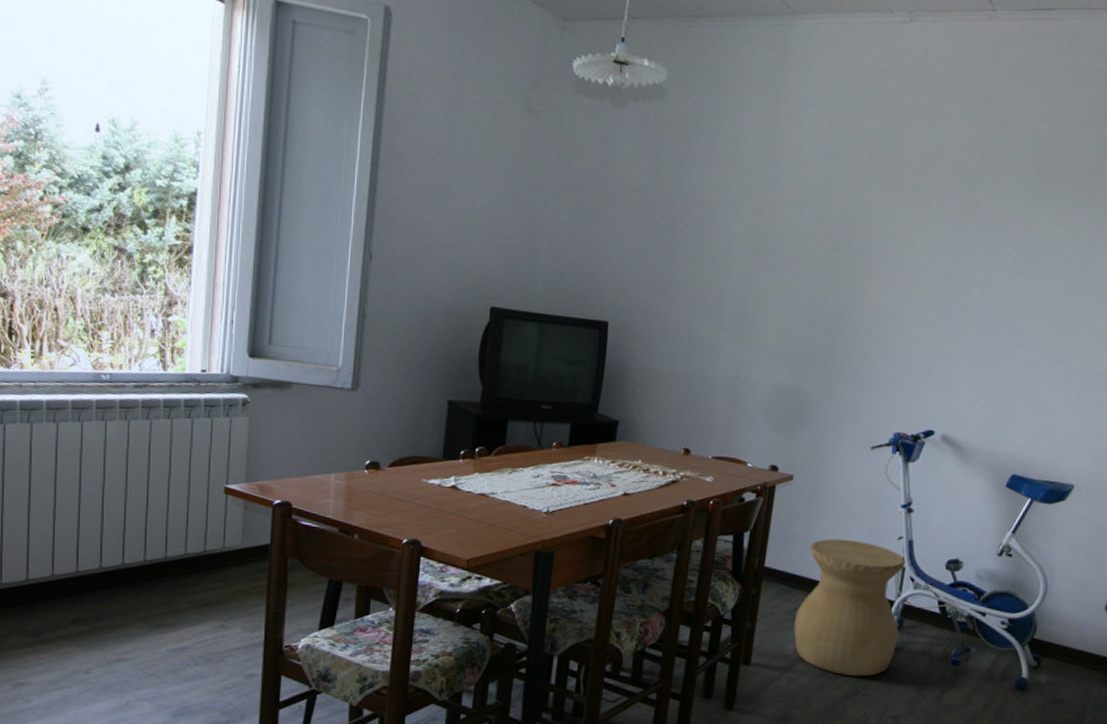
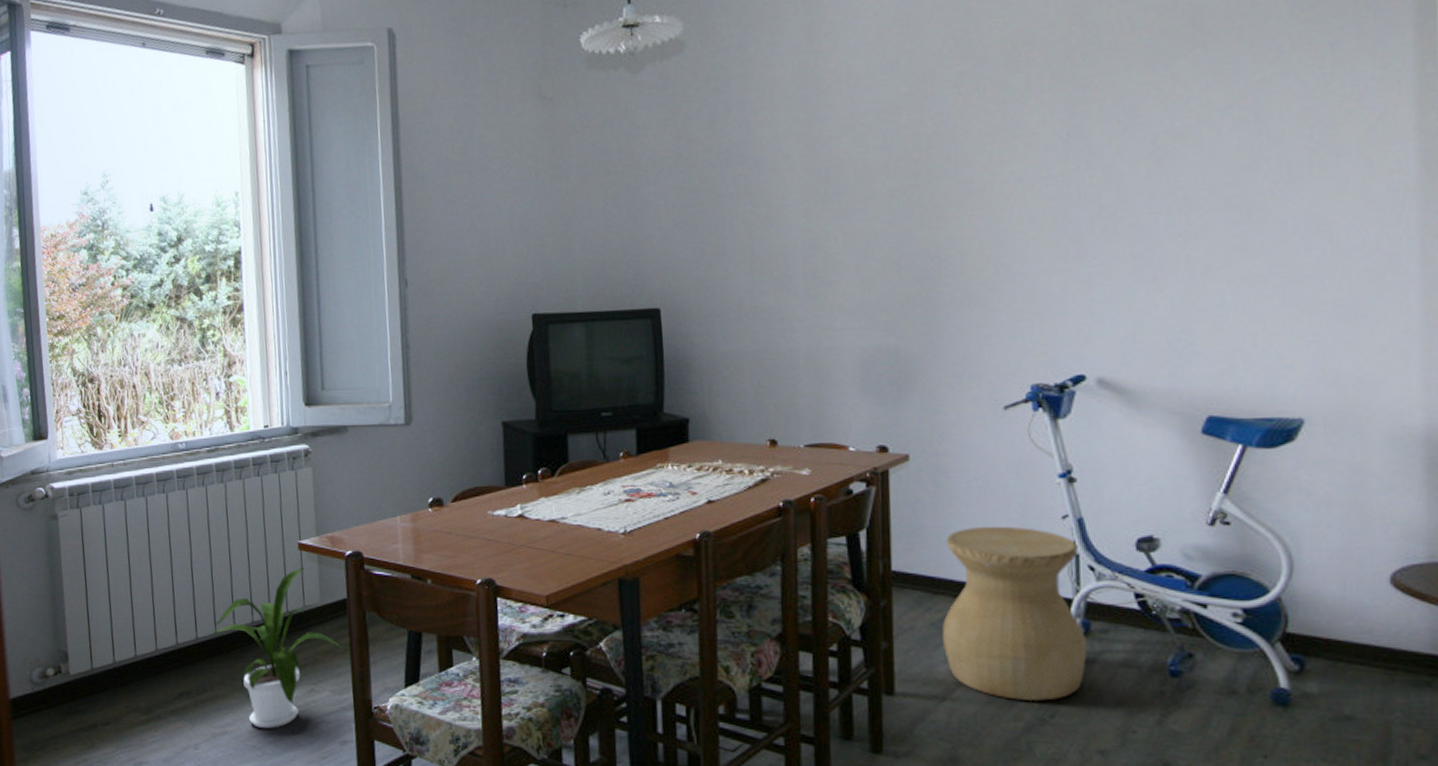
house plant: none [118,511,263,659] -> present [212,568,347,728]

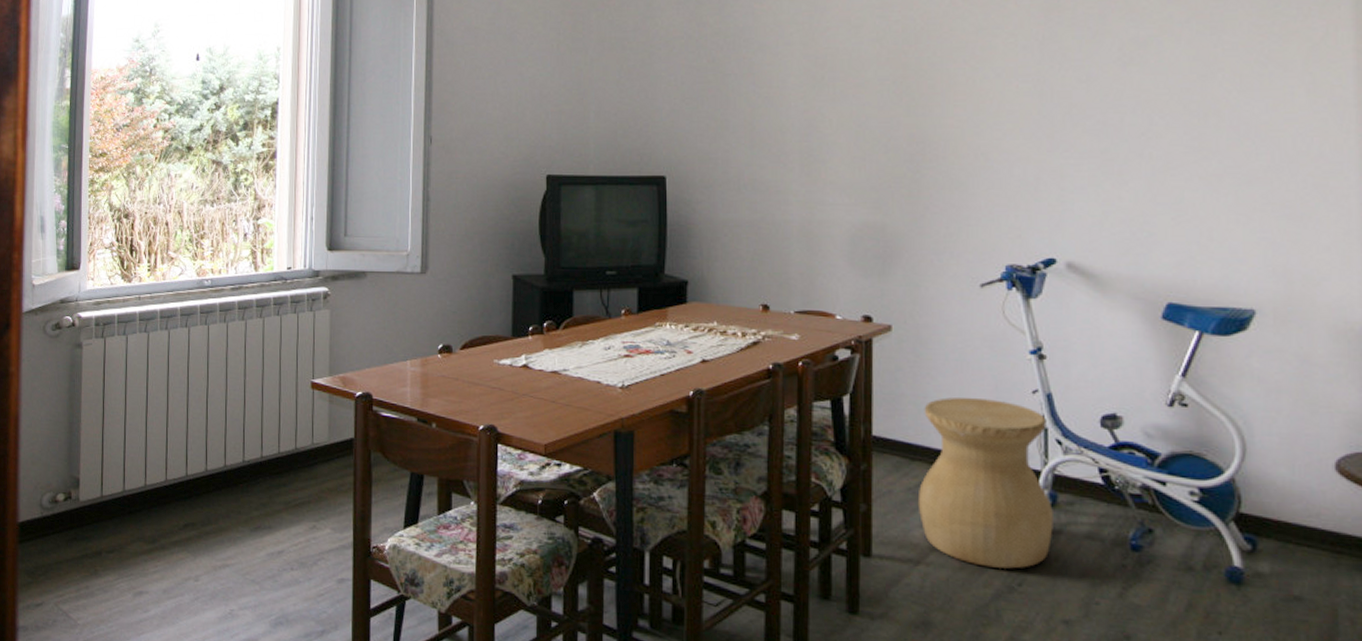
house plant: present [212,568,347,728] -> none [221,406,350,563]

